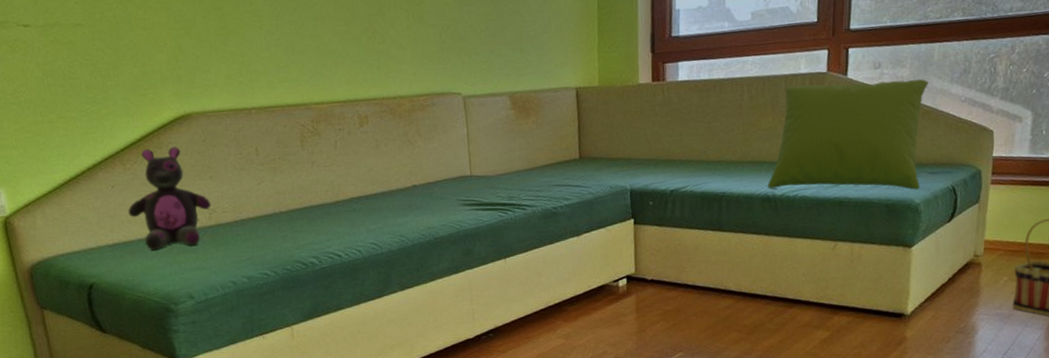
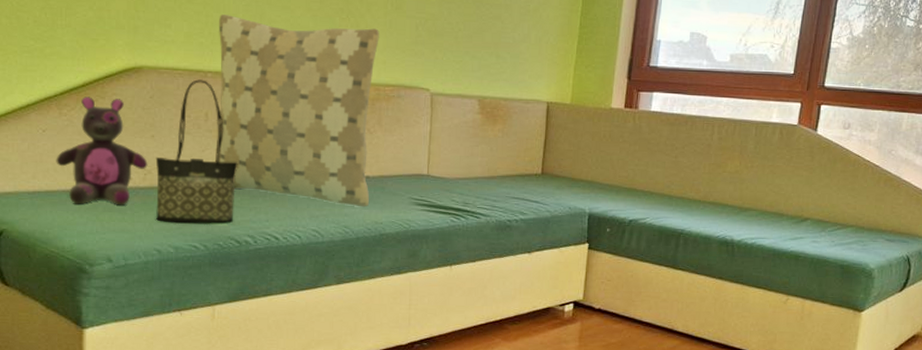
tote bag: none [217,117,298,256] -> present [155,79,238,226]
pillow: none [253,42,421,216] -> present [214,14,379,207]
cushion: present [768,78,928,190] -> none [727,133,894,255]

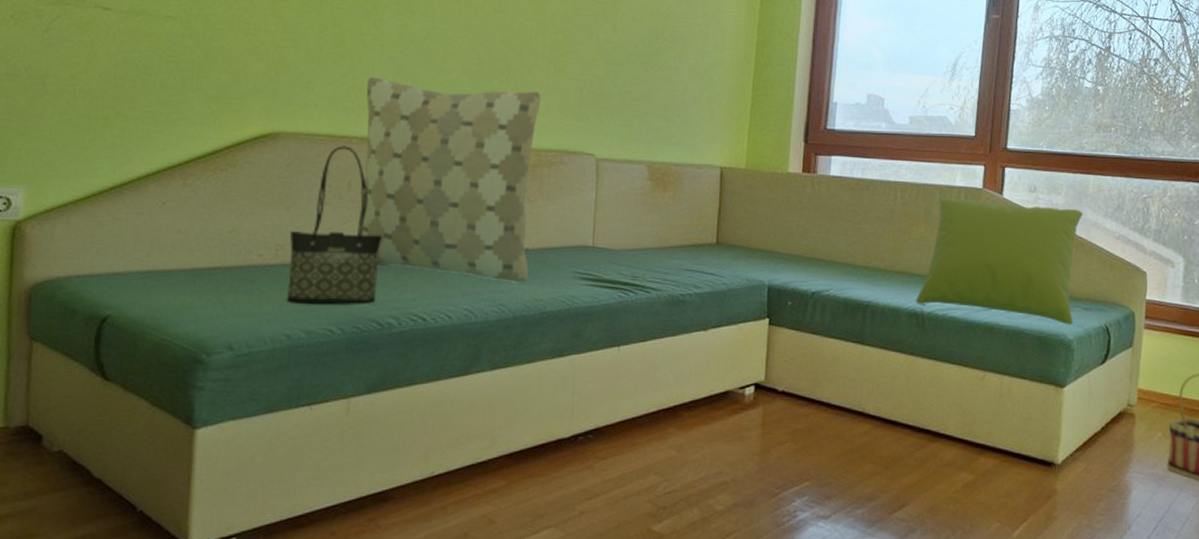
stuffed animal: present [56,96,148,206] -> none [175,165,281,286]
cushion: none [727,133,894,255] -> present [916,197,1083,325]

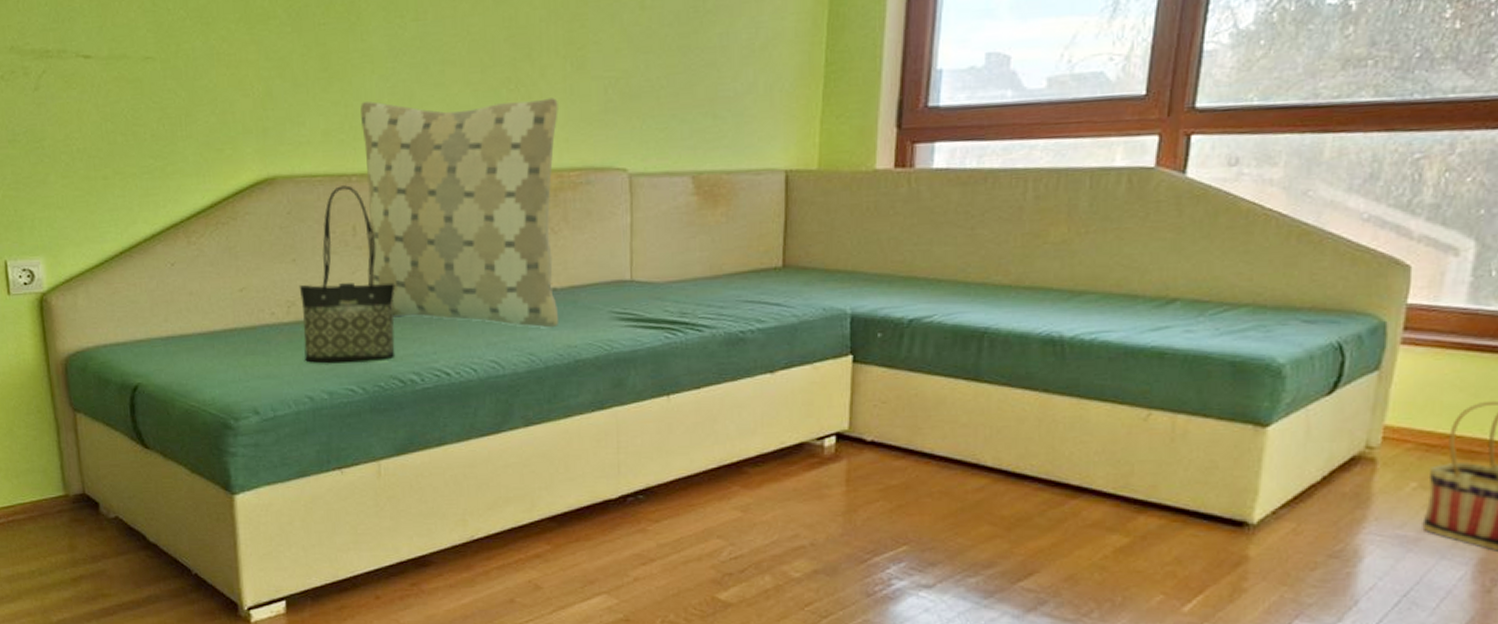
cushion: present [916,197,1083,325] -> none [1053,183,1312,344]

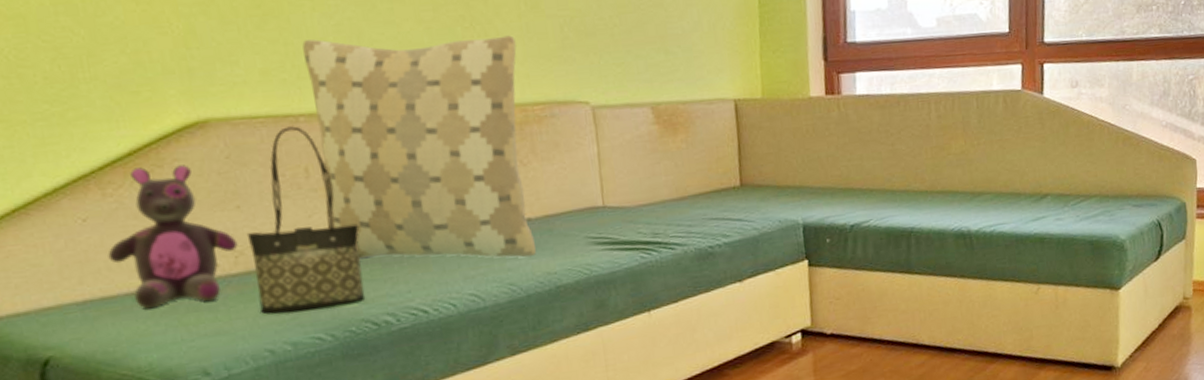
stuffed animal: none [188,218,291,349] -> present [108,165,238,309]

